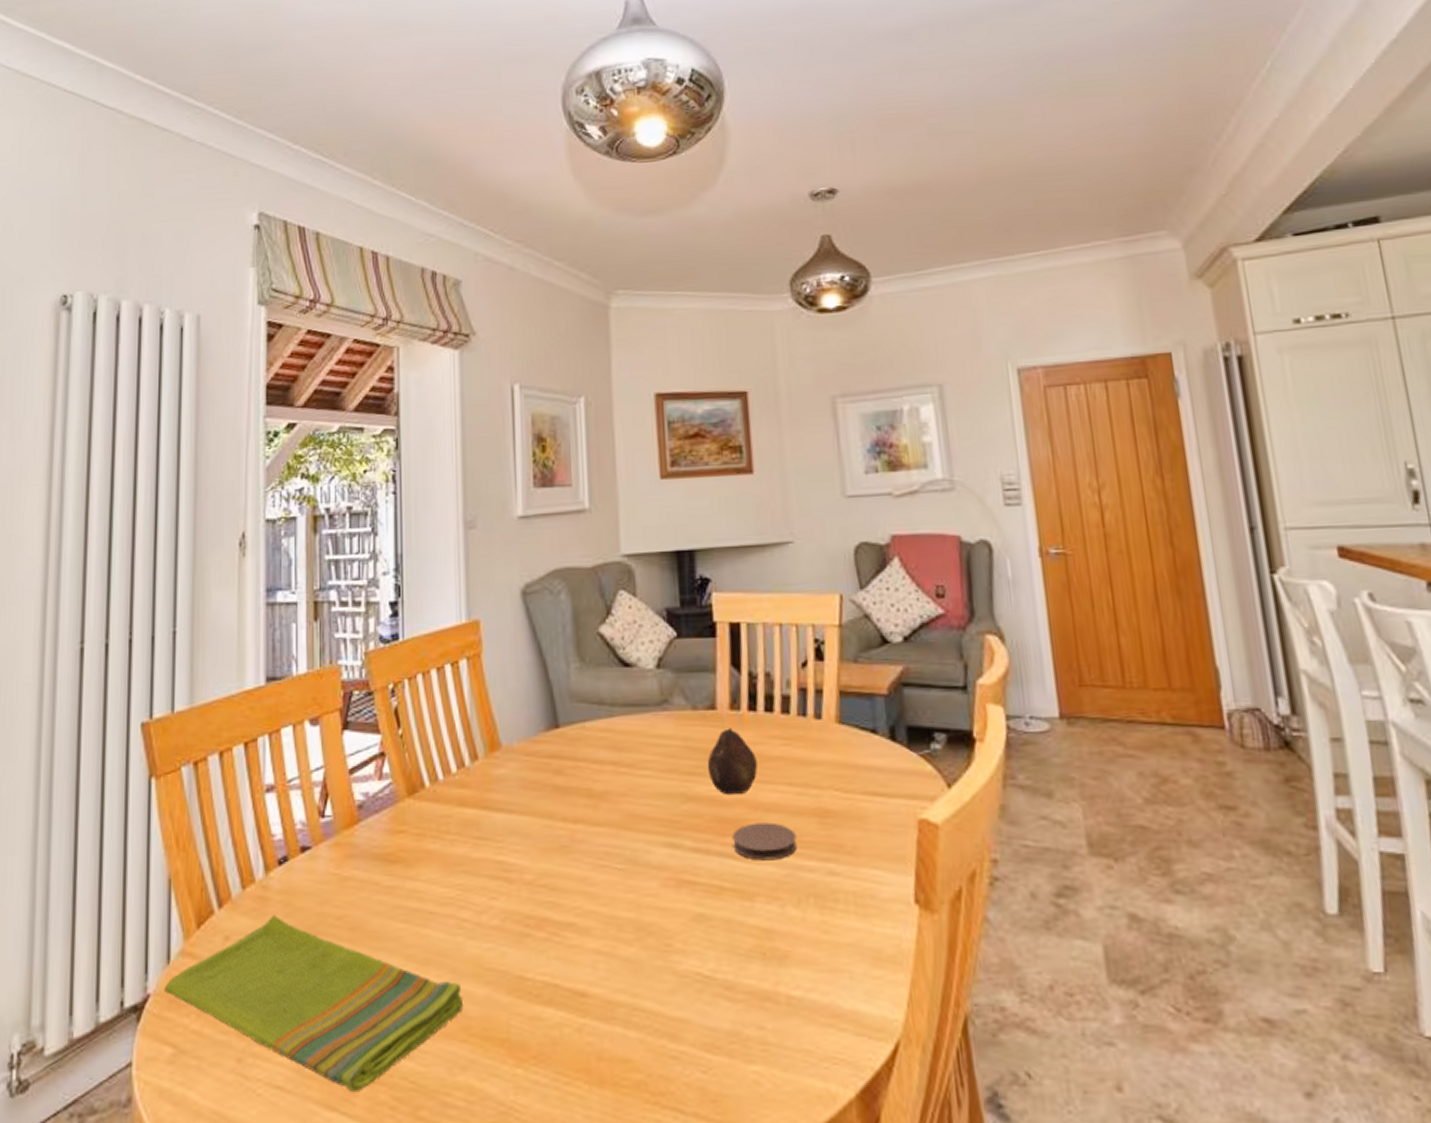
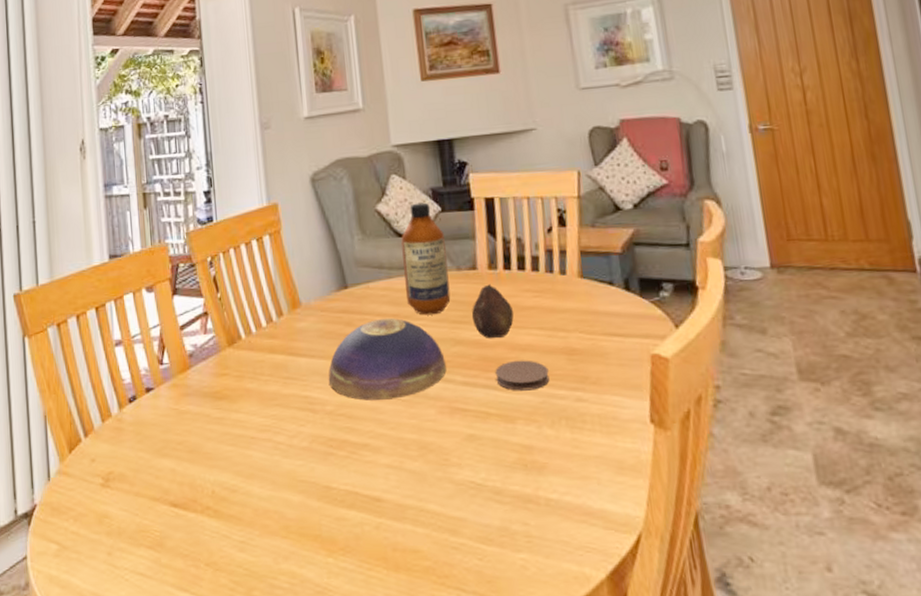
dish towel: present [163,914,463,1093] -> none [47,441,282,578]
decorative bowl: none [530,765,674,868] -> present [328,317,446,400]
bottle: none [627,625,683,764] -> present [401,202,451,316]

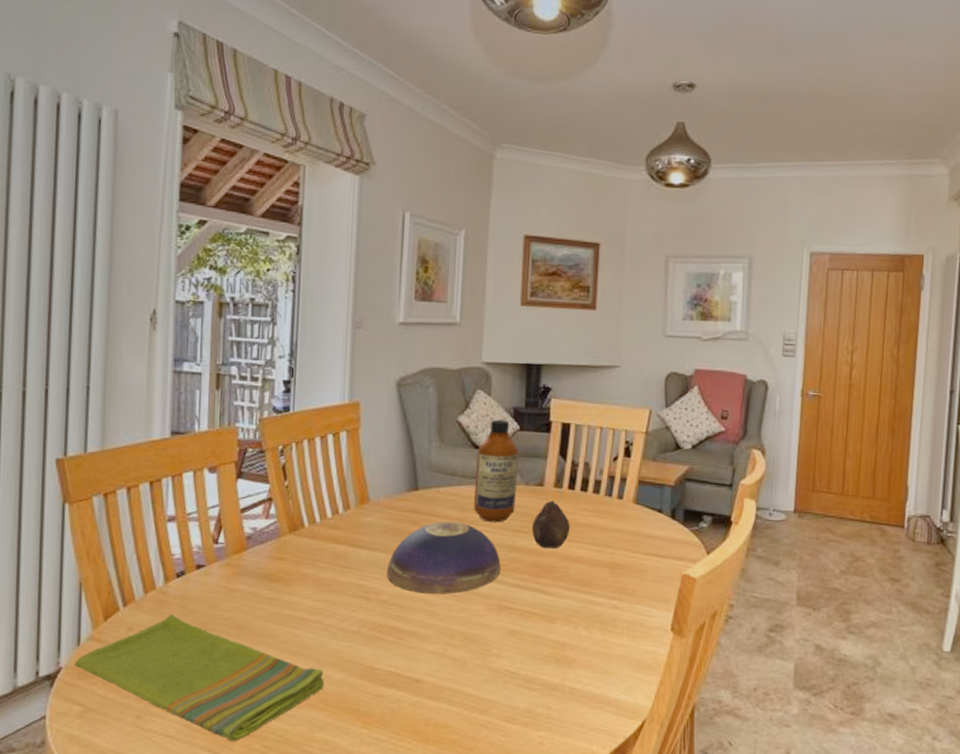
dish towel: none [47,441,282,578] -> present [74,613,324,742]
coaster: present [495,360,550,391] -> none [544,569,592,596]

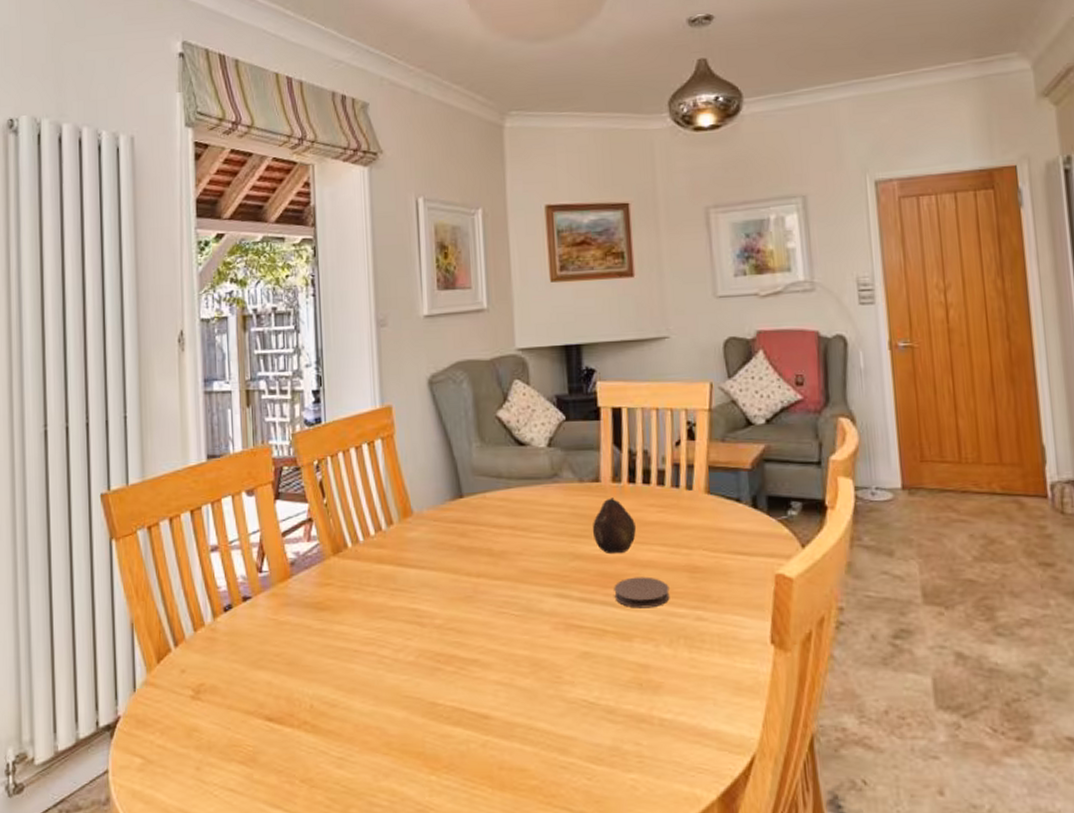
dish towel: present [74,613,324,742] -> none [131,652,384,795]
decorative bowl: present [387,521,501,594] -> none [439,529,563,615]
bottle: present [474,419,519,523] -> none [522,410,571,528]
coaster: none [544,569,592,596] -> present [614,576,670,608]

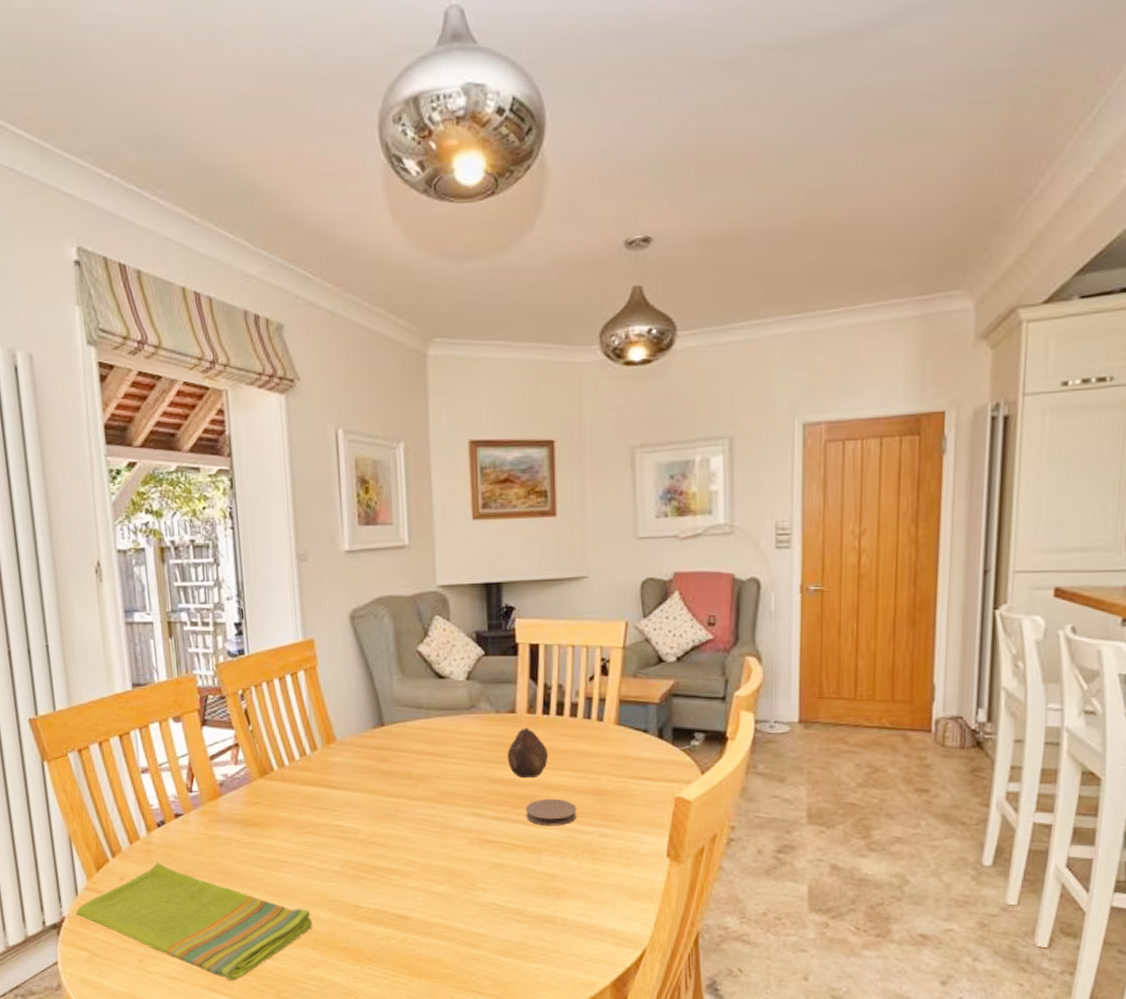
dish towel: none [131,652,384,795] -> present [75,862,312,981]

